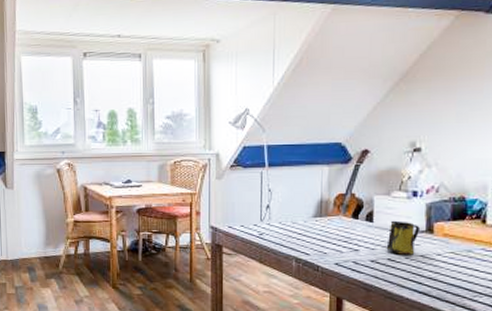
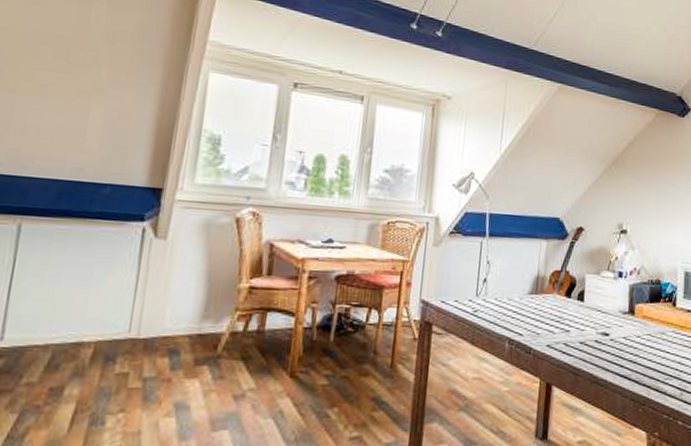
mug: present [386,220,420,255] -> none [594,300,623,337]

